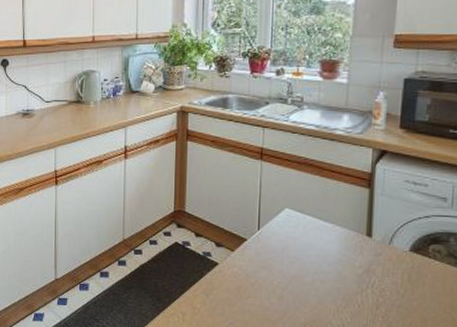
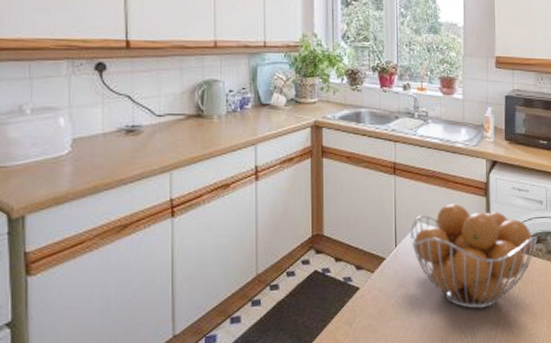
fruit basket: none [275,192,437,303] -> present [410,203,538,309]

